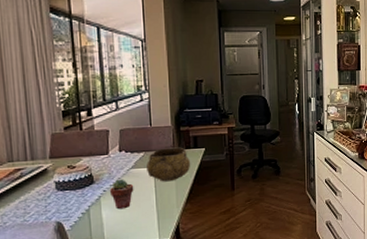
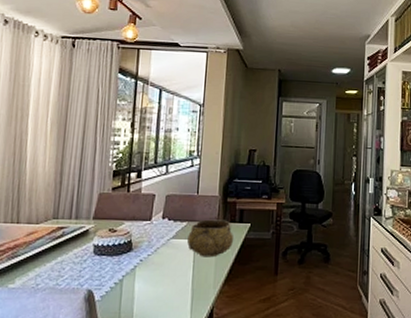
potted succulent: present [110,179,134,210] -> none [147,249,172,284]

